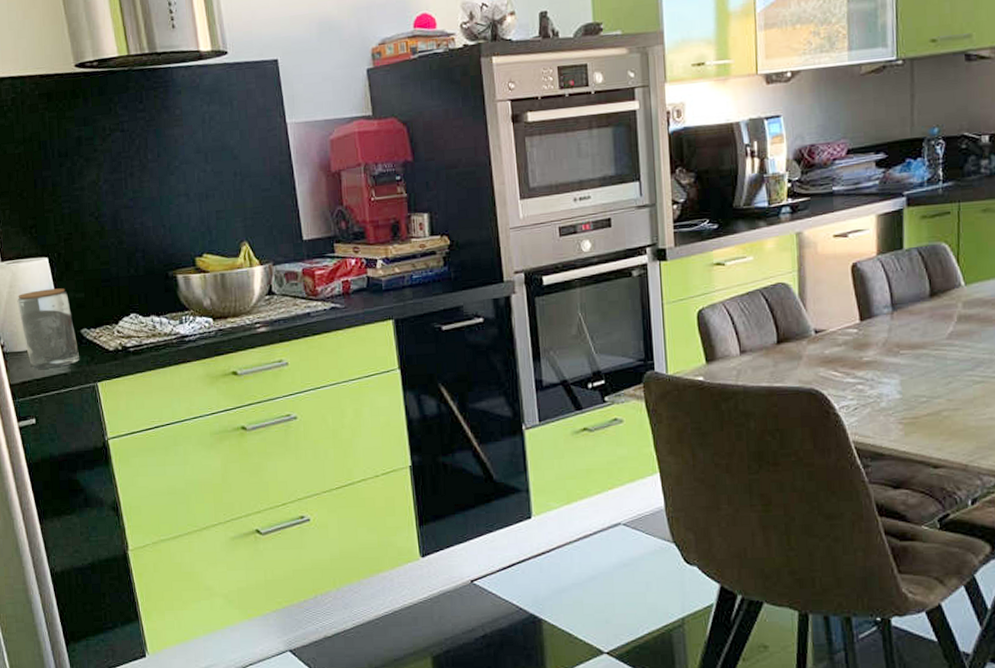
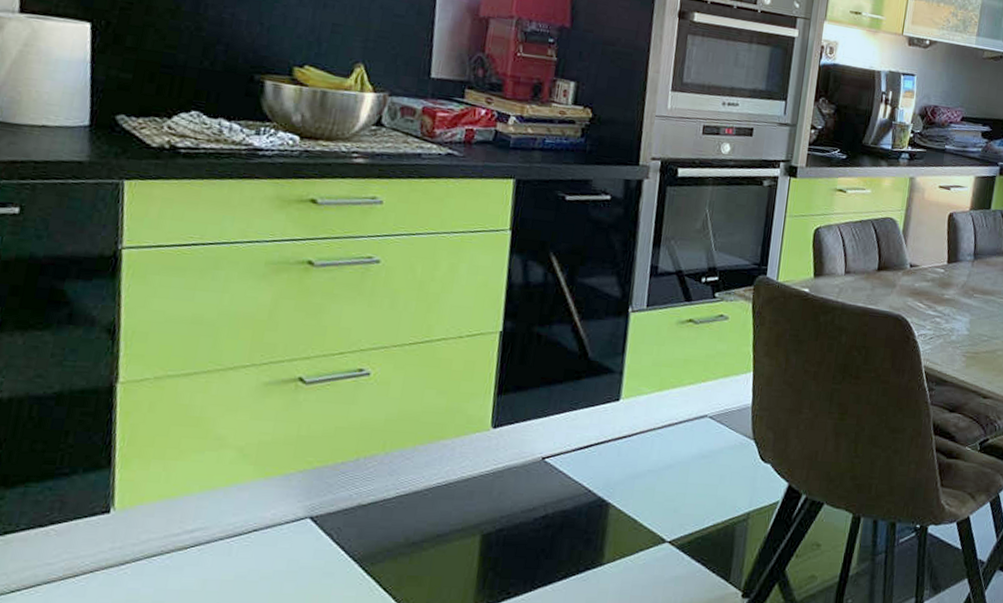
jar: present [17,288,80,369] -> none [28,56,109,153]

